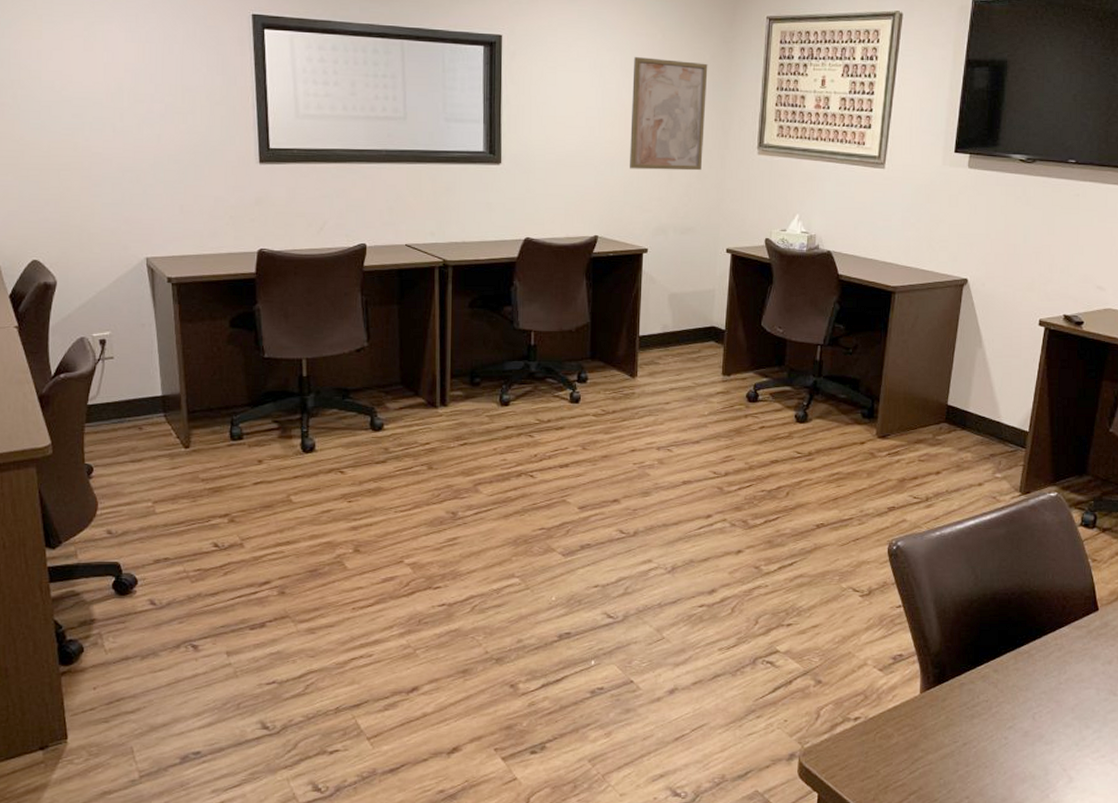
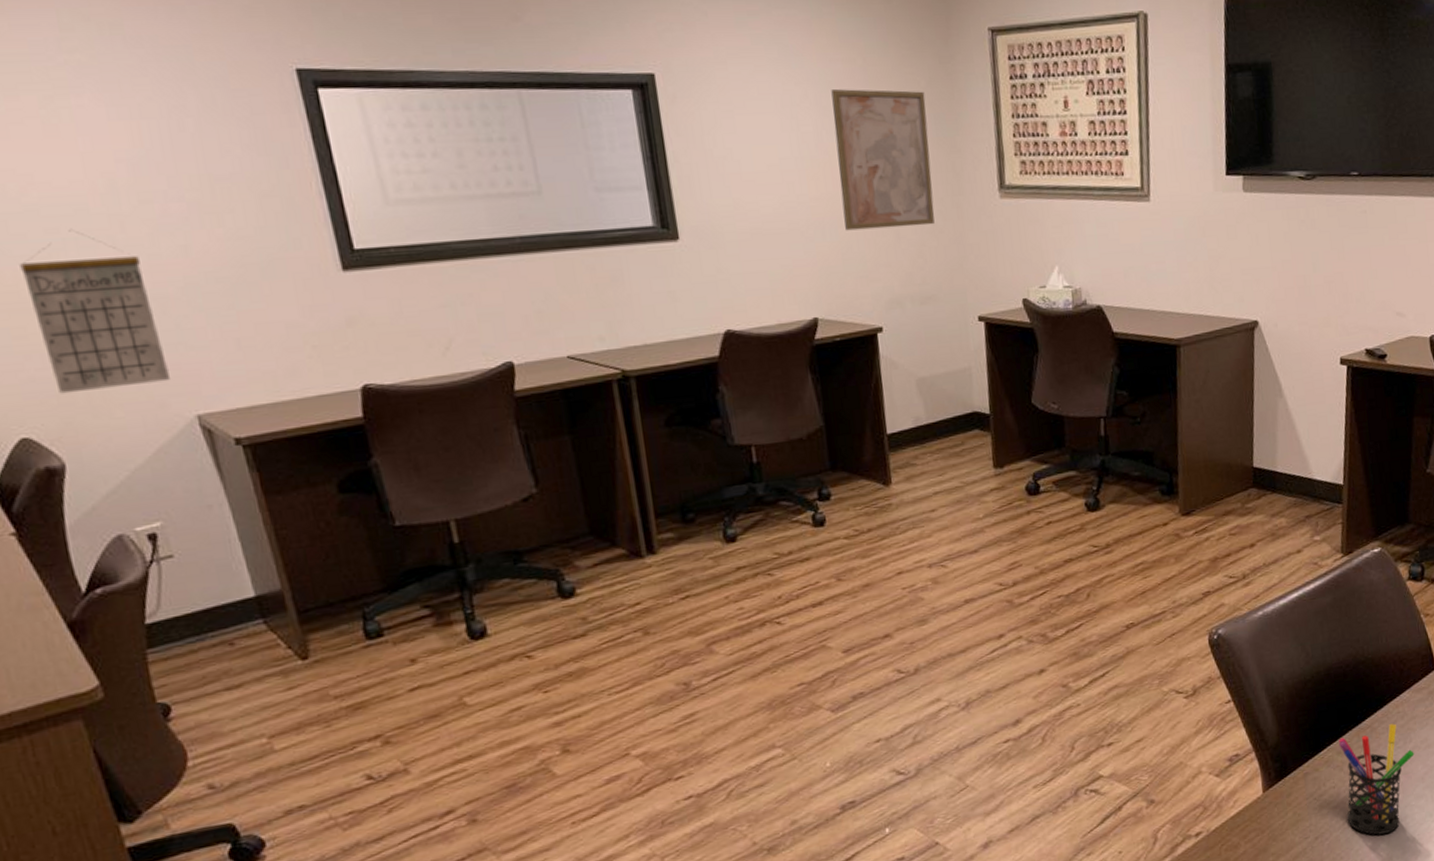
calendar: none [53,117,134,232] -> present [19,230,172,394]
pen holder: none [995,654,1067,753] -> present [1338,723,1415,835]

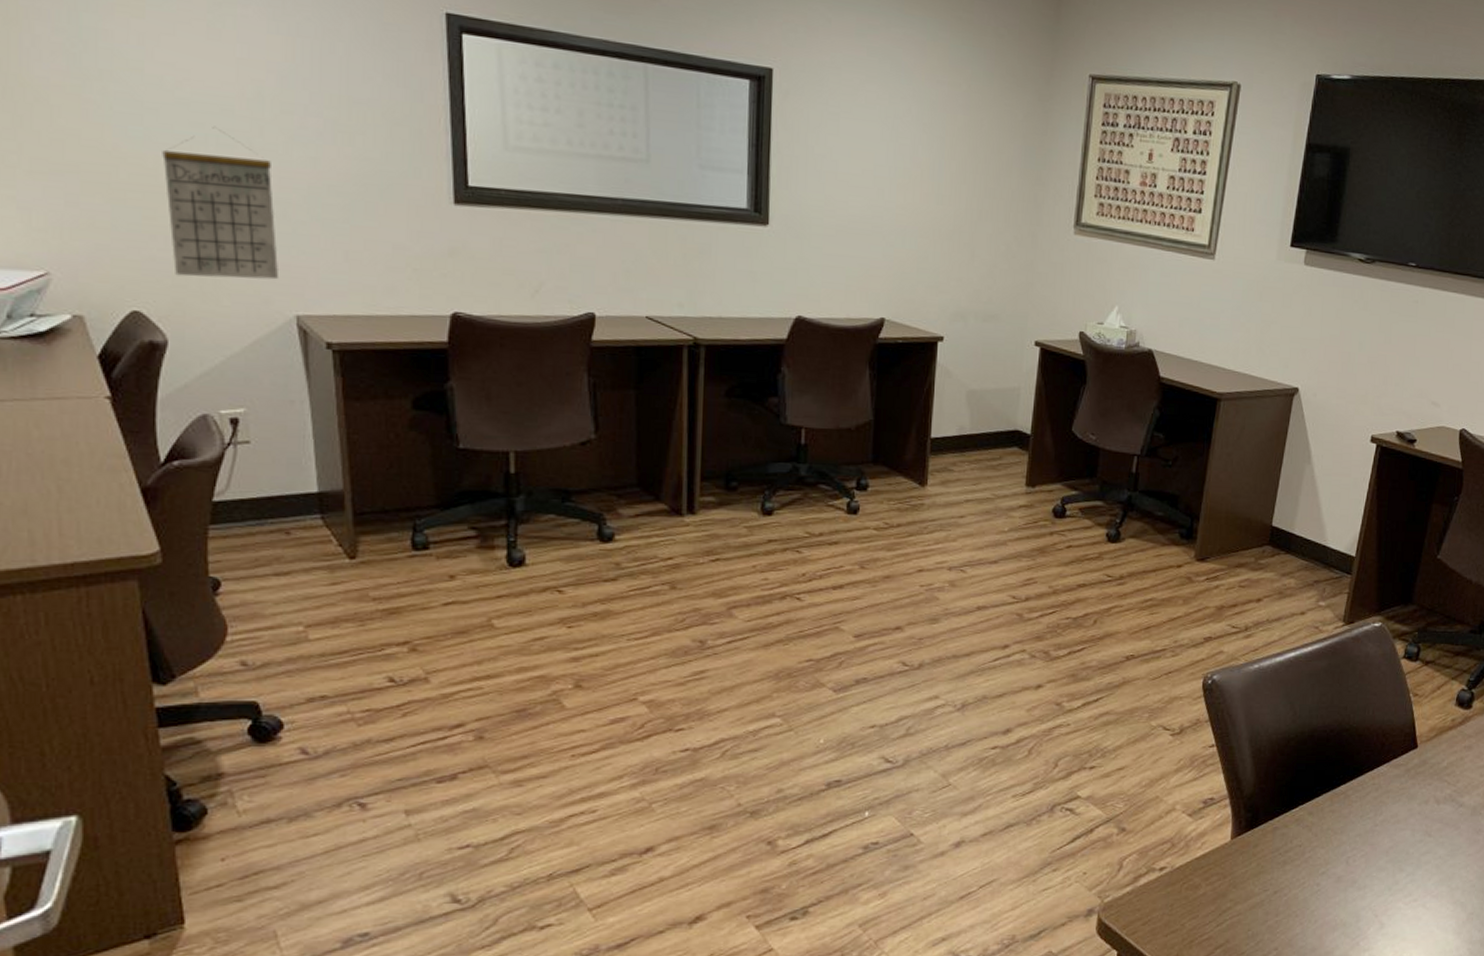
wall art: present [831,89,935,231] -> none [925,109,1020,249]
pen holder: present [1338,723,1415,835] -> none [1308,794,1383,900]

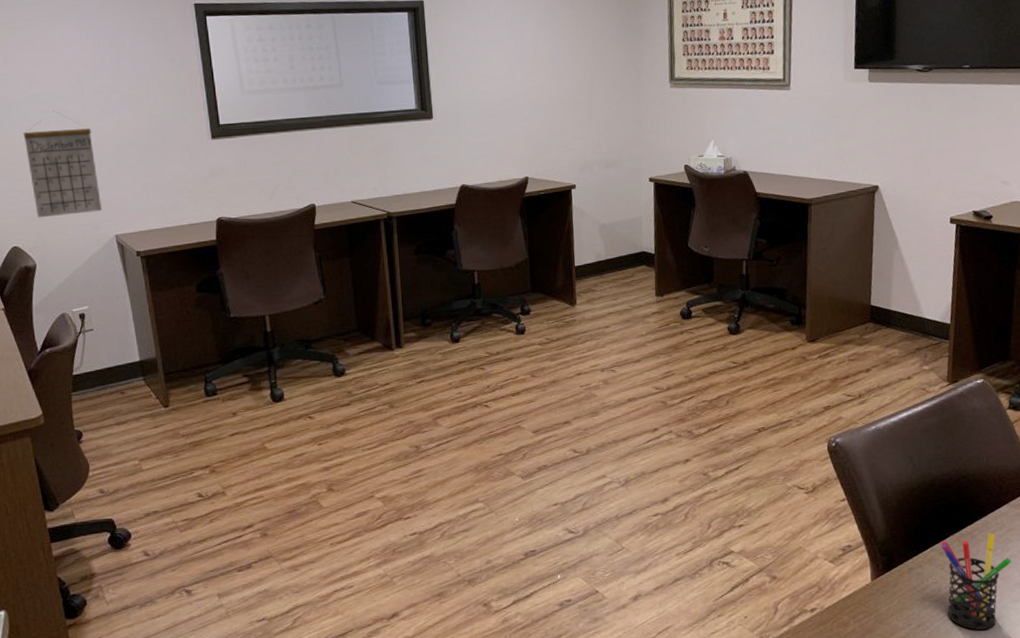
pen holder: none [1308,794,1383,900] -> present [940,533,1012,630]

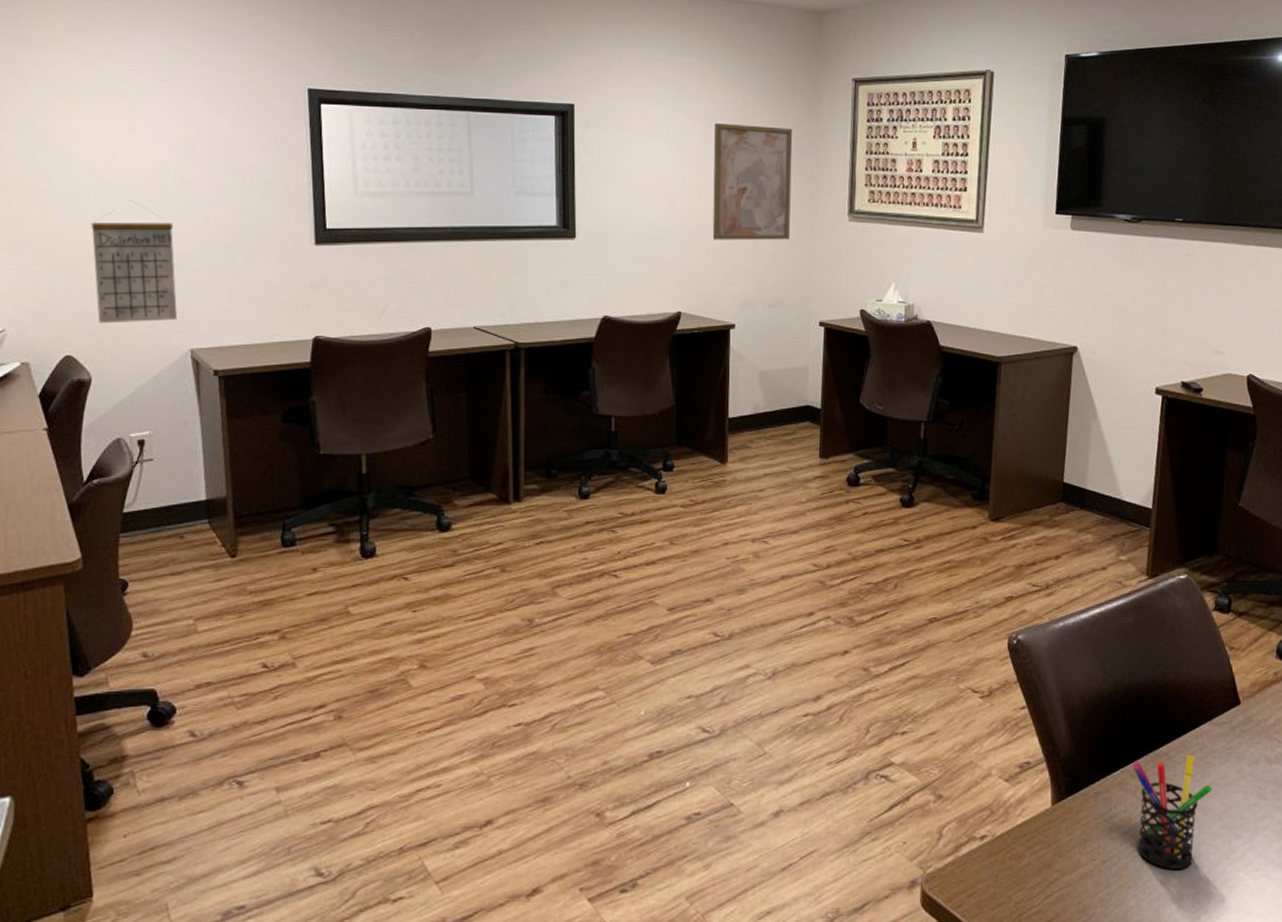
wall art: none [547,8,620,112] -> present [713,123,793,240]

